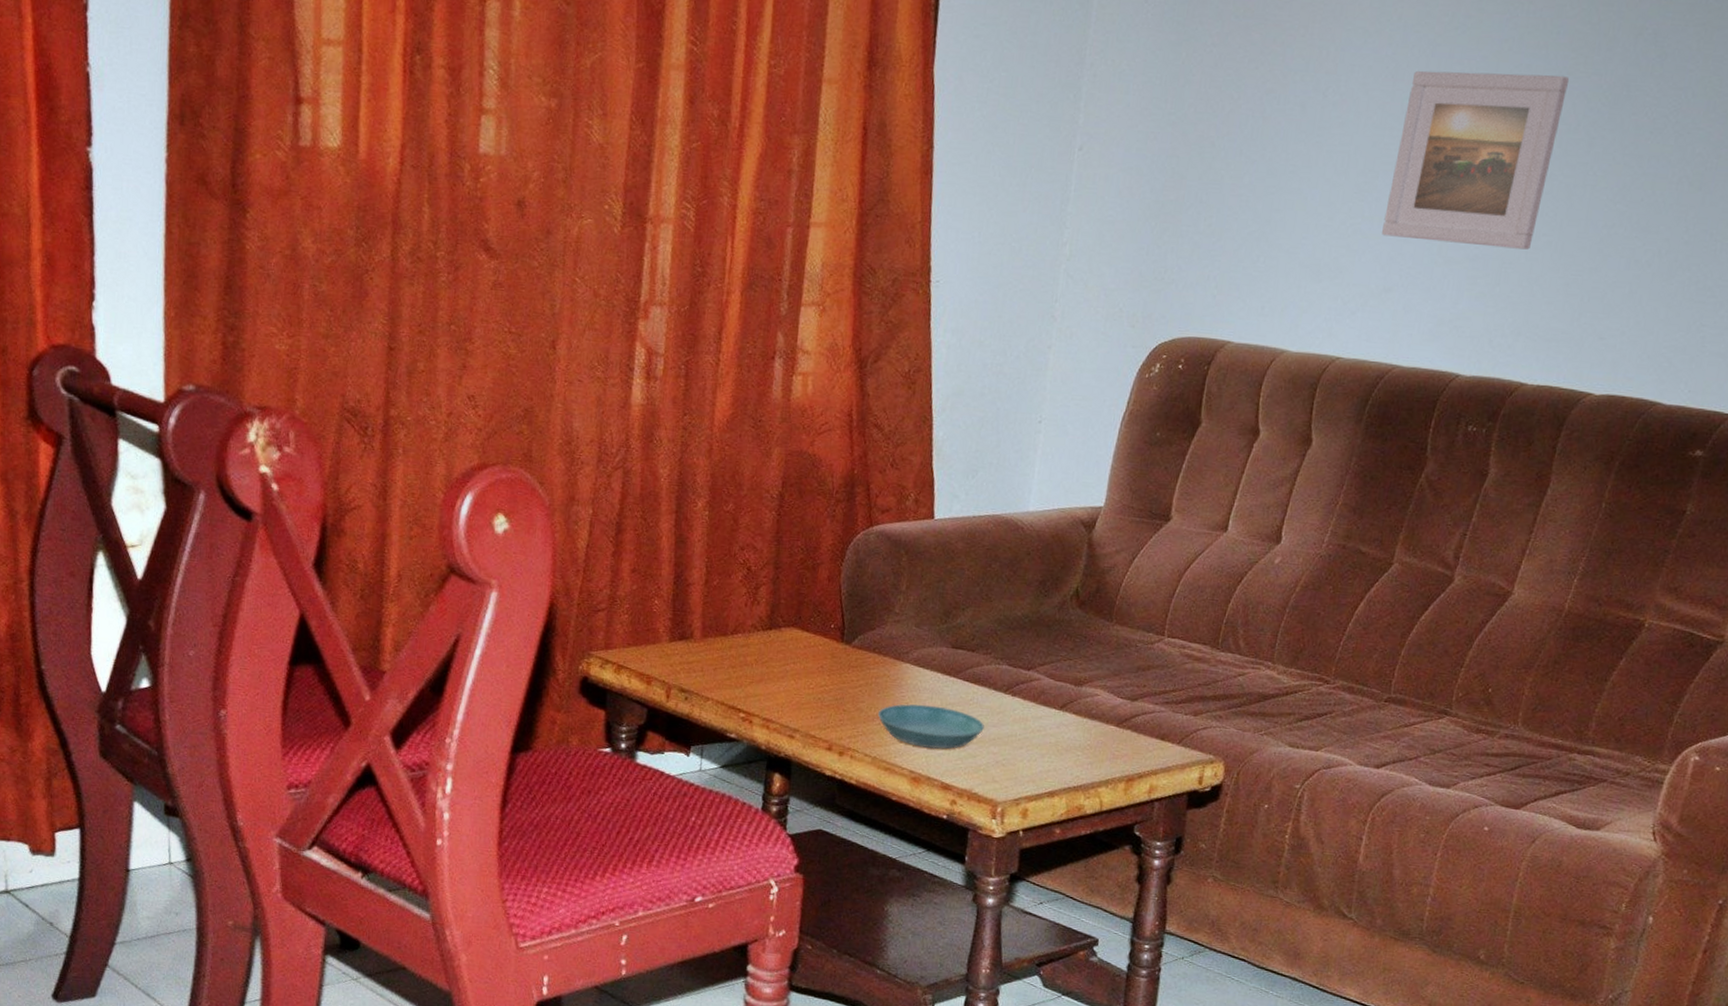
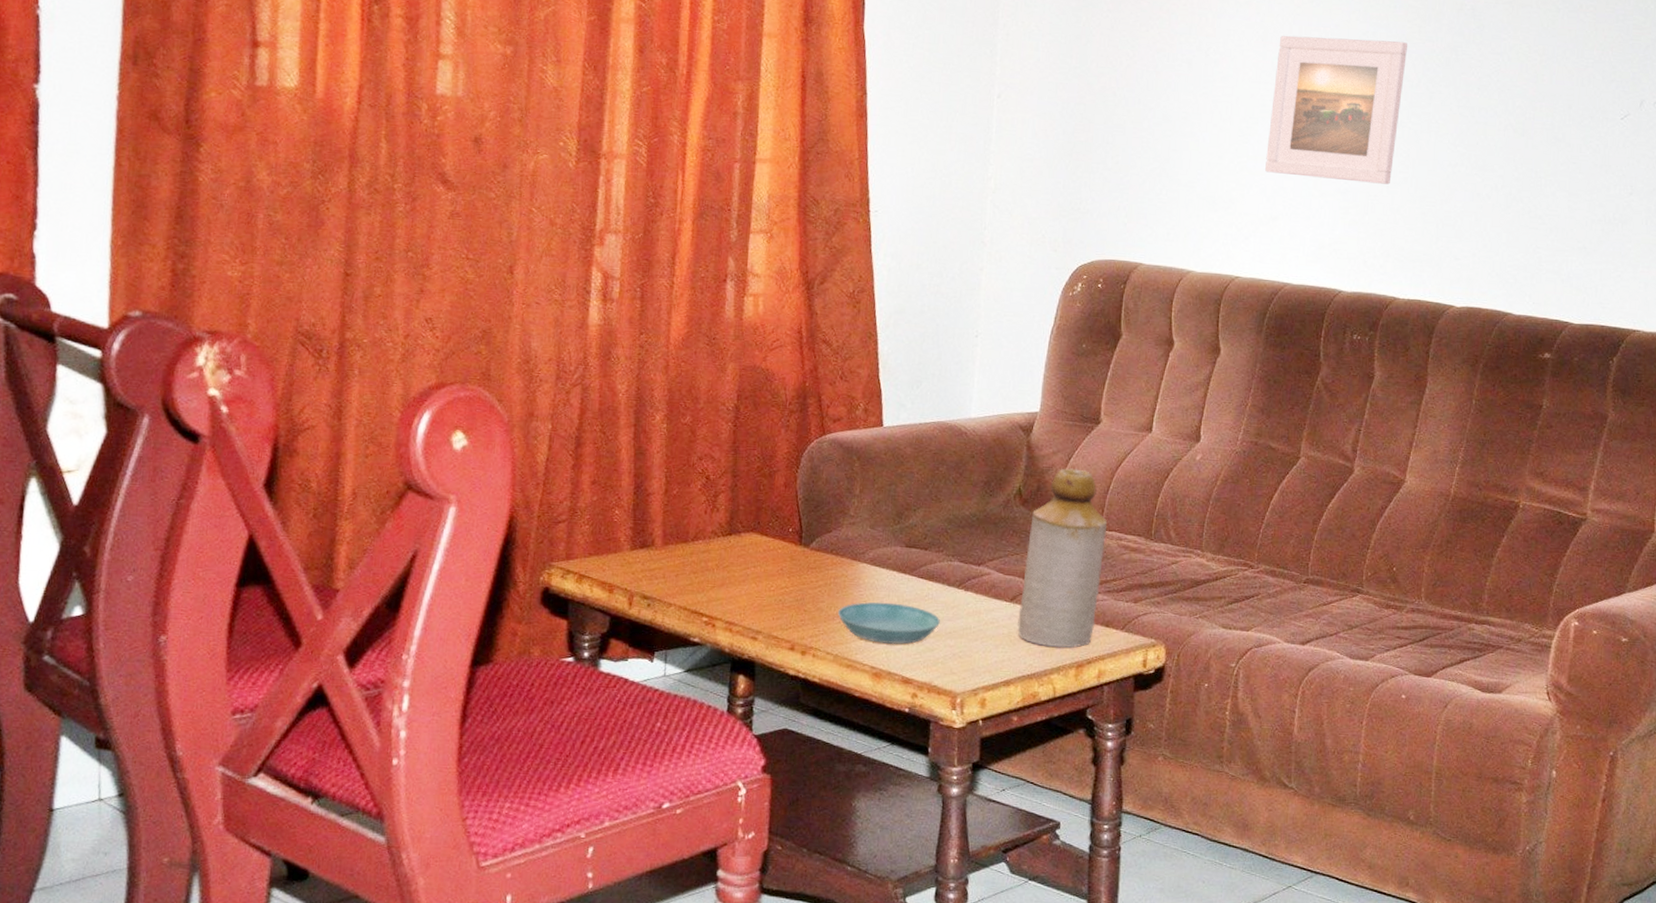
bottle: none [1066,568,1171,761] -> present [1017,468,1108,648]

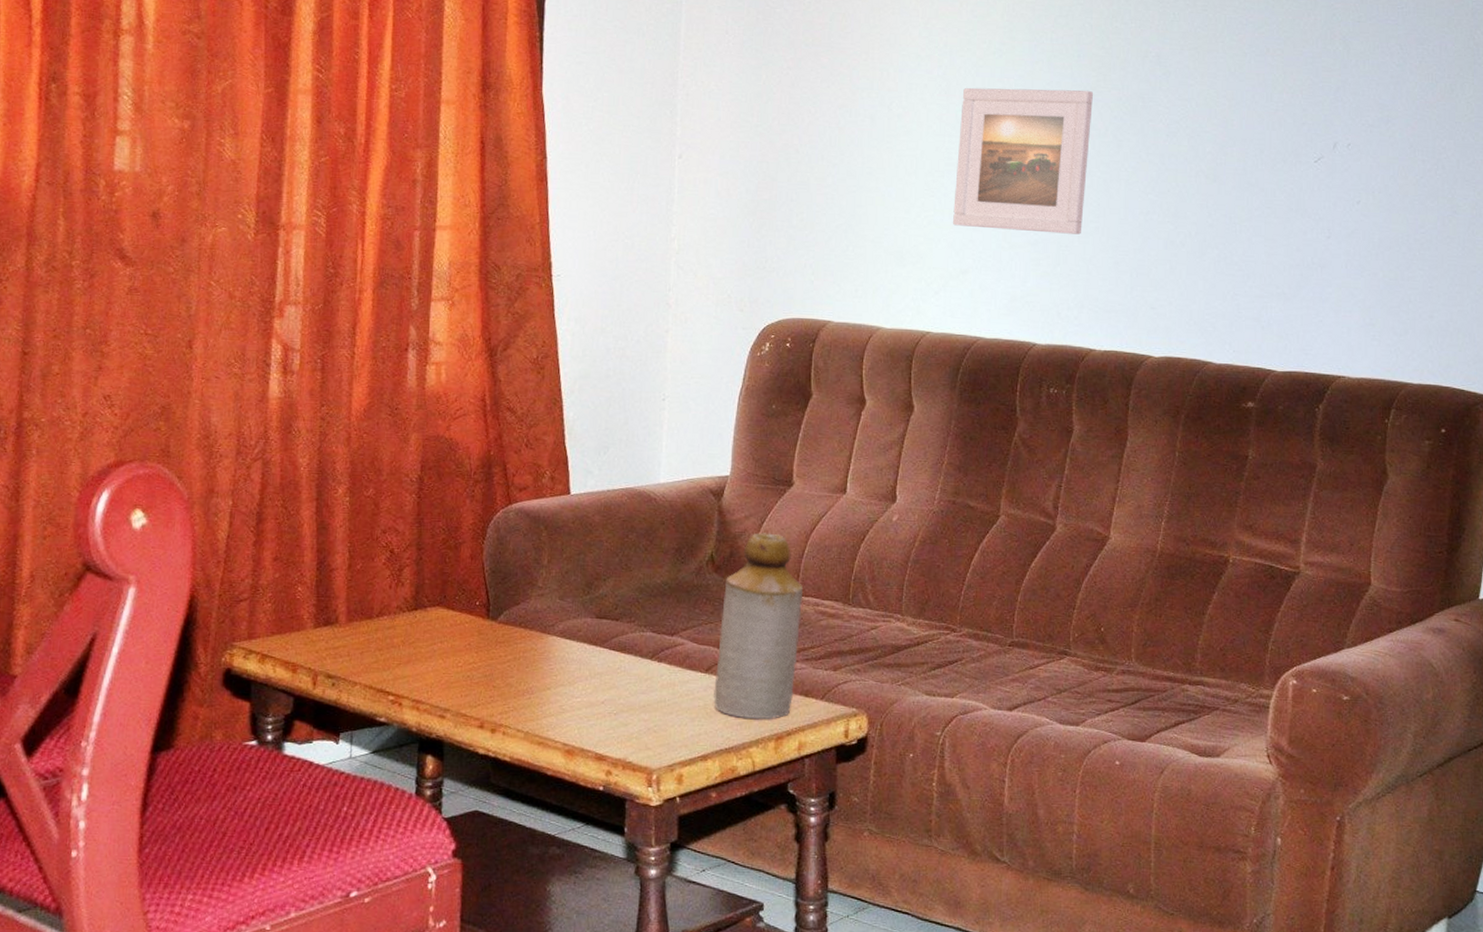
saucer: present [837,602,940,645] -> none [527,676,633,720]

